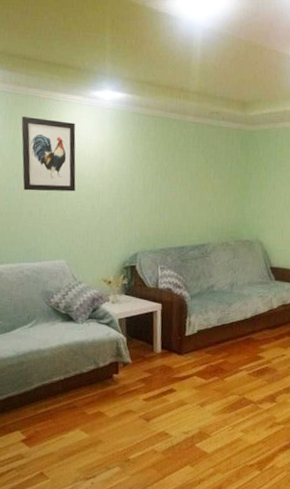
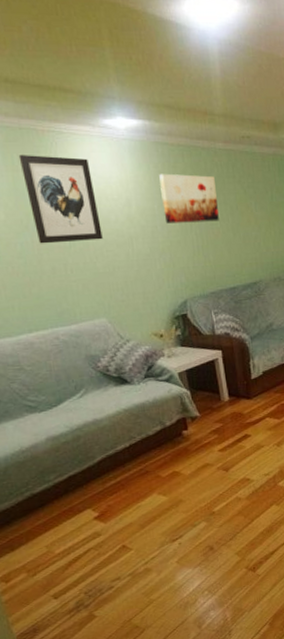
wall art: none [130,139,181,185] -> present [159,173,219,224]

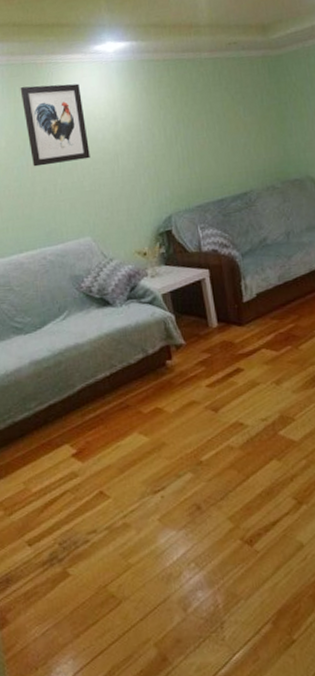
wall art: present [159,173,219,224] -> none [145,86,205,138]

